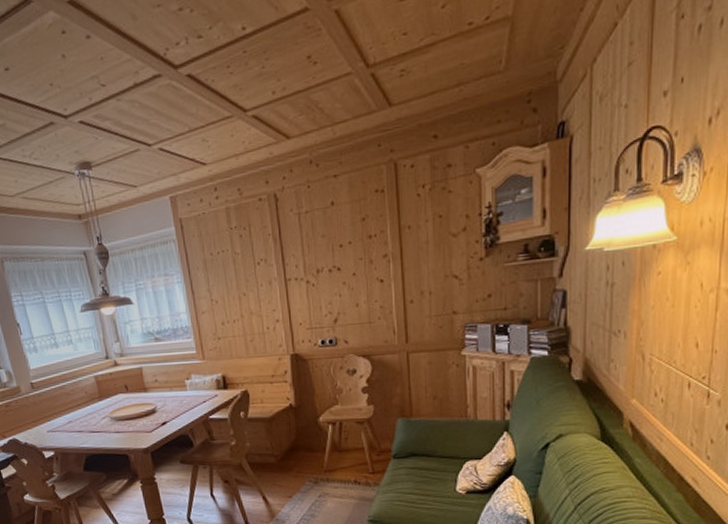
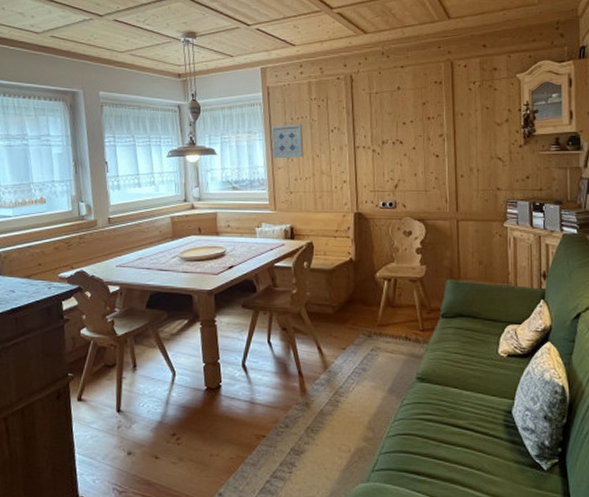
wall art: none [189,259,229,303] -> present [271,124,304,159]

